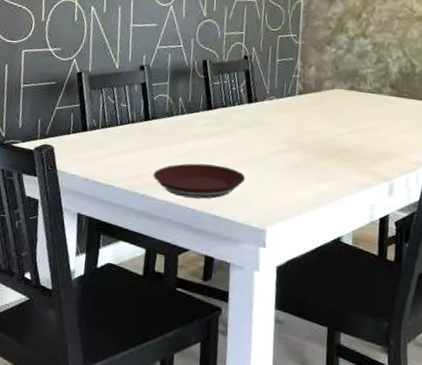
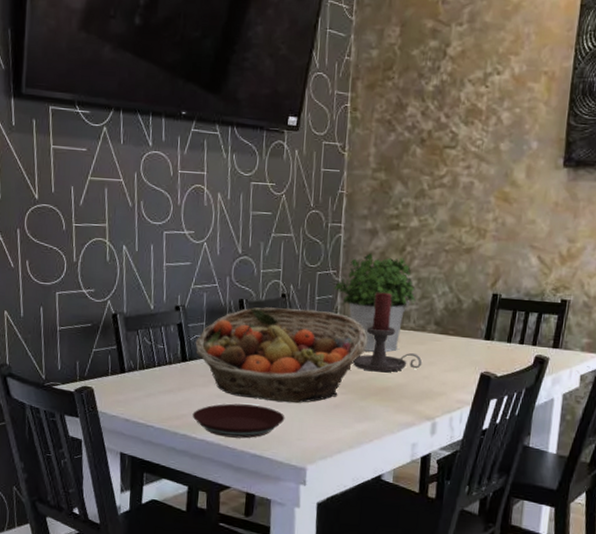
fruit basket: none [158,68,327,163] -> present [195,307,368,403]
potted plant: none [294,19,372,114] -> present [333,253,416,353]
candle holder: none [311,55,379,133] -> present [352,292,423,373]

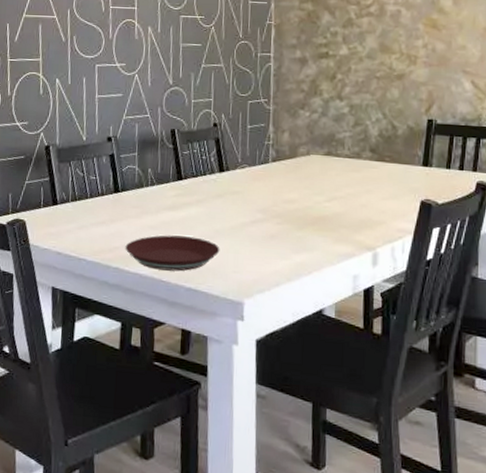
fruit basket: present [195,307,368,403] -> none [127,136,302,234]
potted plant: present [333,253,416,353] -> none [265,81,349,181]
candle holder: present [352,292,423,373] -> none [287,119,360,201]

